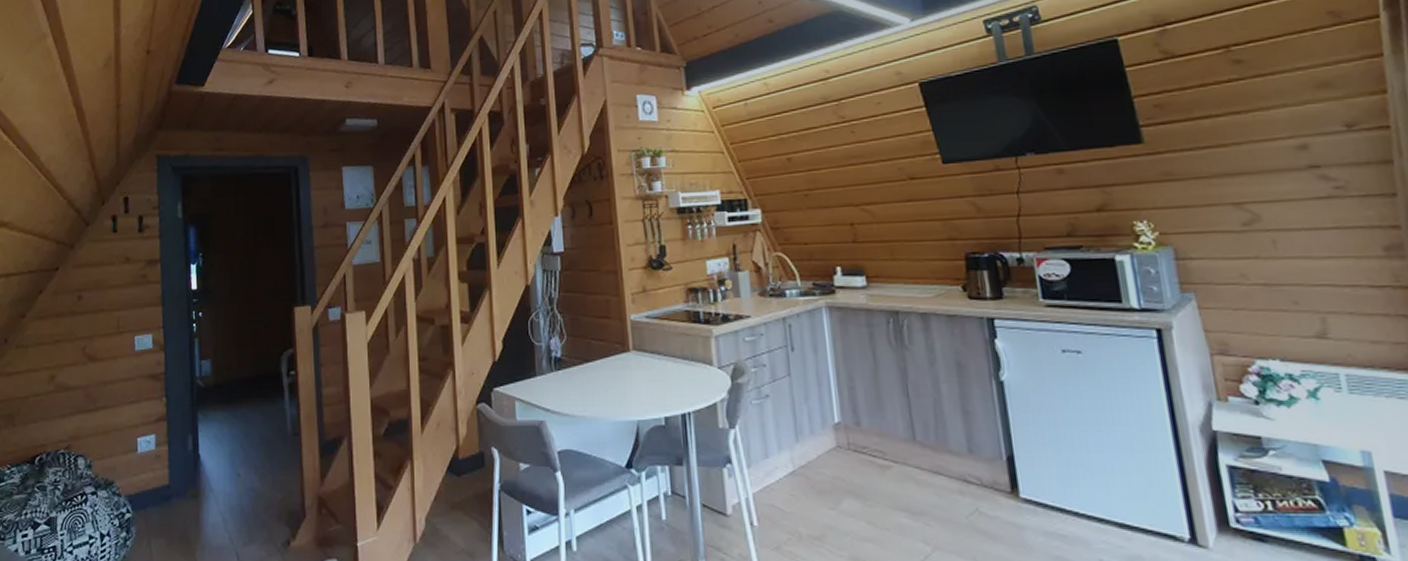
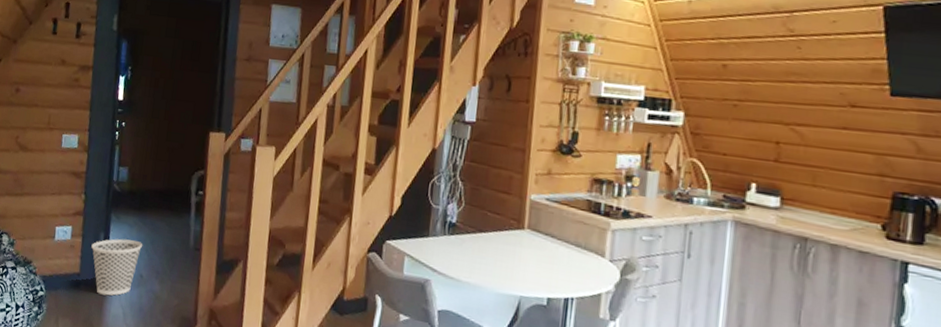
wastebasket: none [179,438,237,504] -> present [91,238,143,296]

